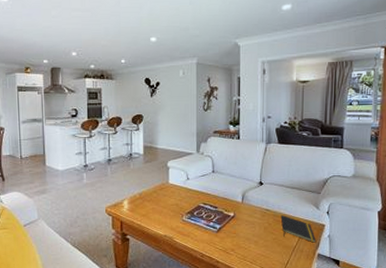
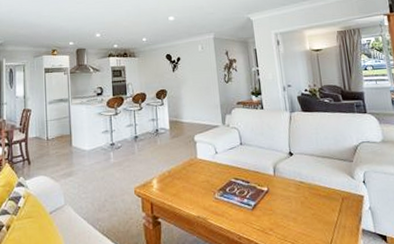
notepad: present [280,215,316,243] -> none [316,187,358,217]

